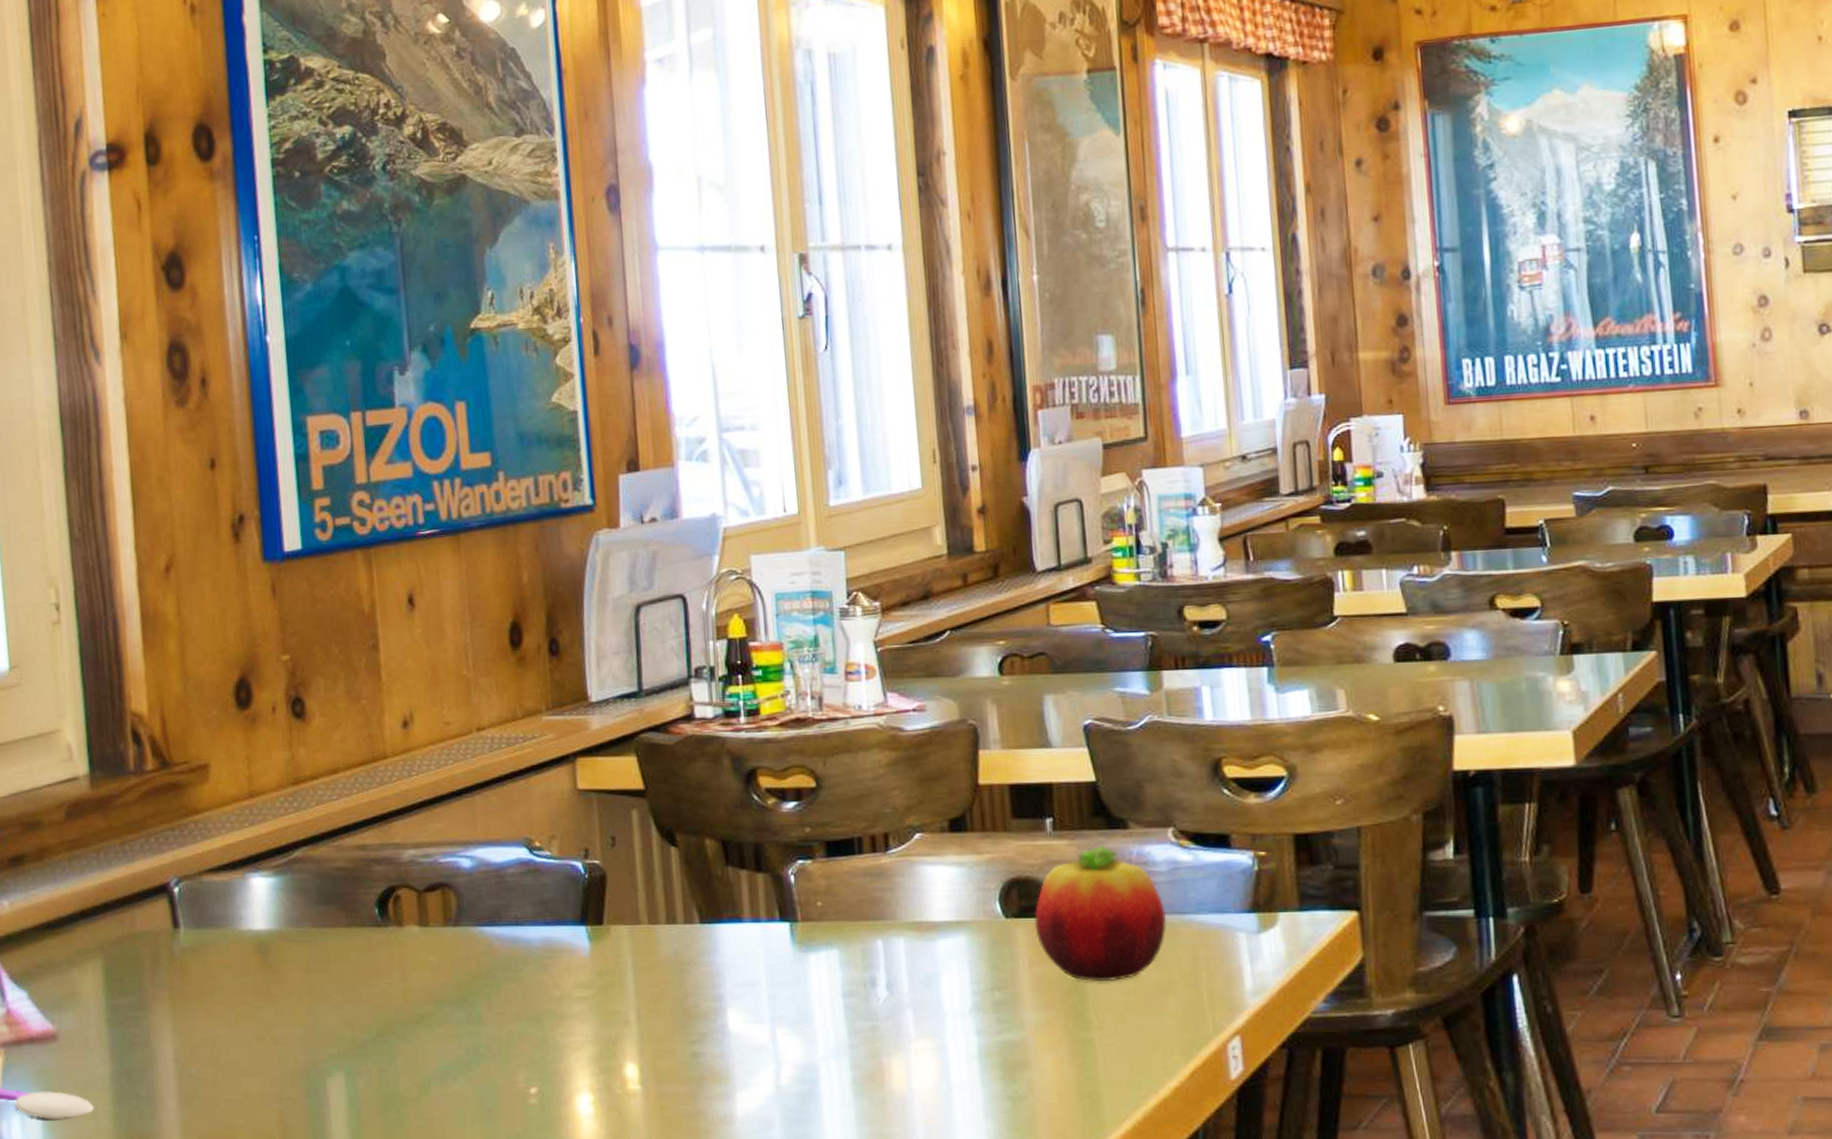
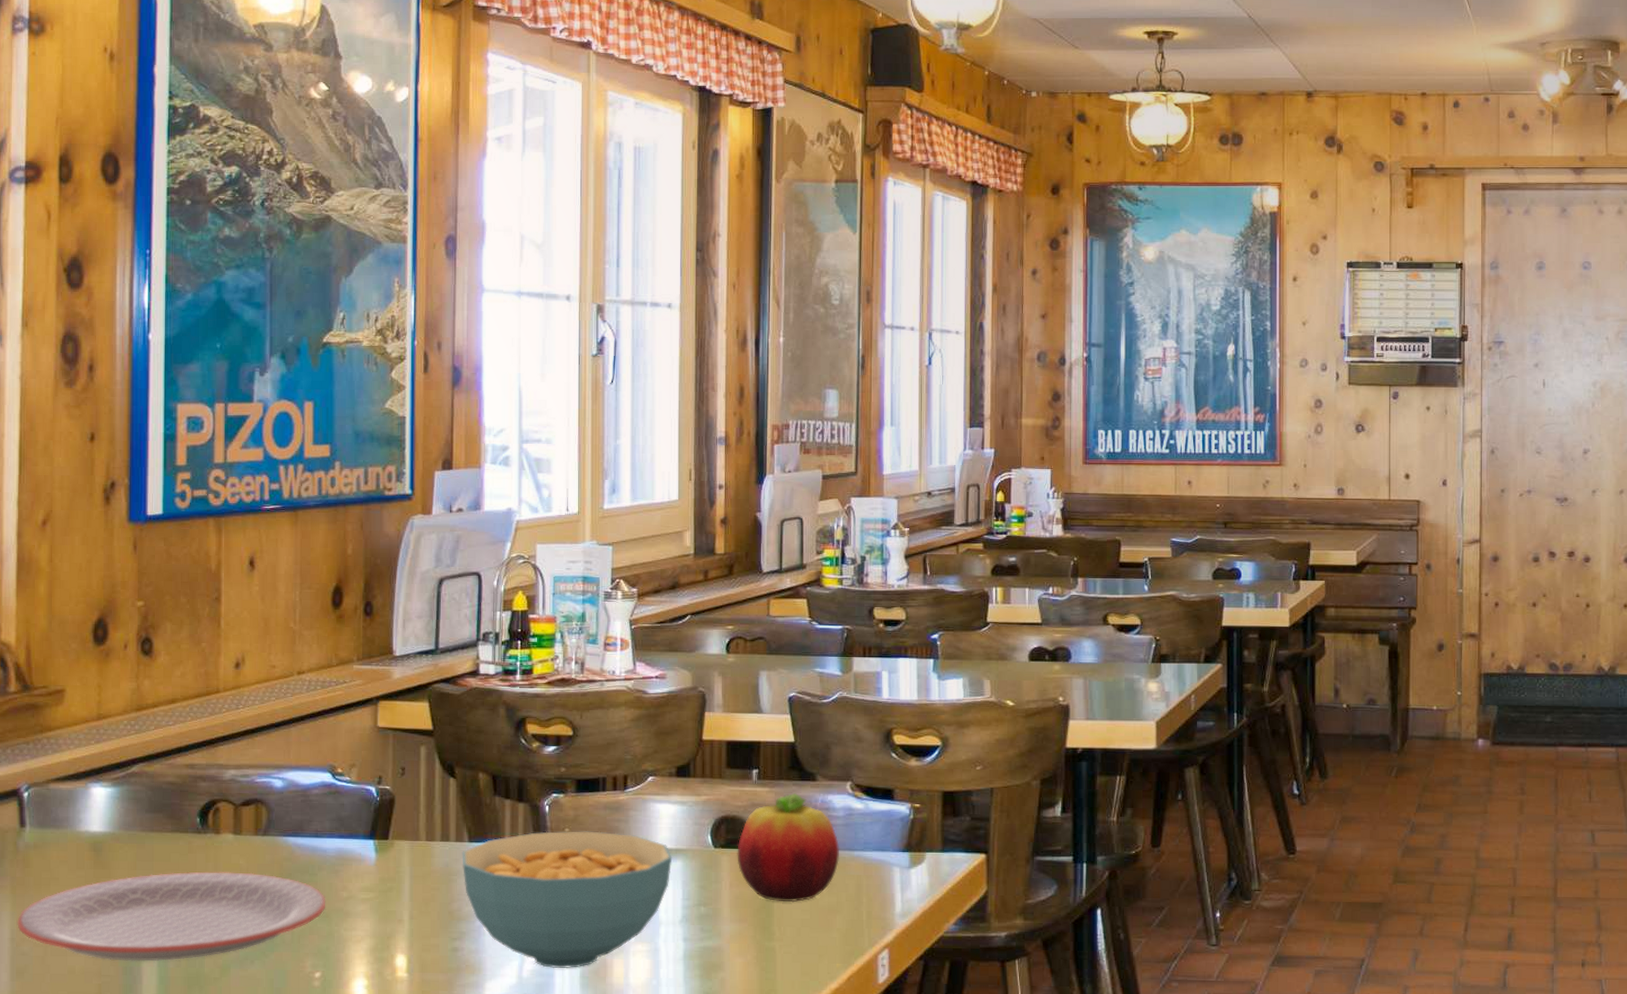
plate: none [180,971,537,1081] -> present [17,871,326,961]
cereal bowl: none [693,903,954,1073] -> present [462,831,673,968]

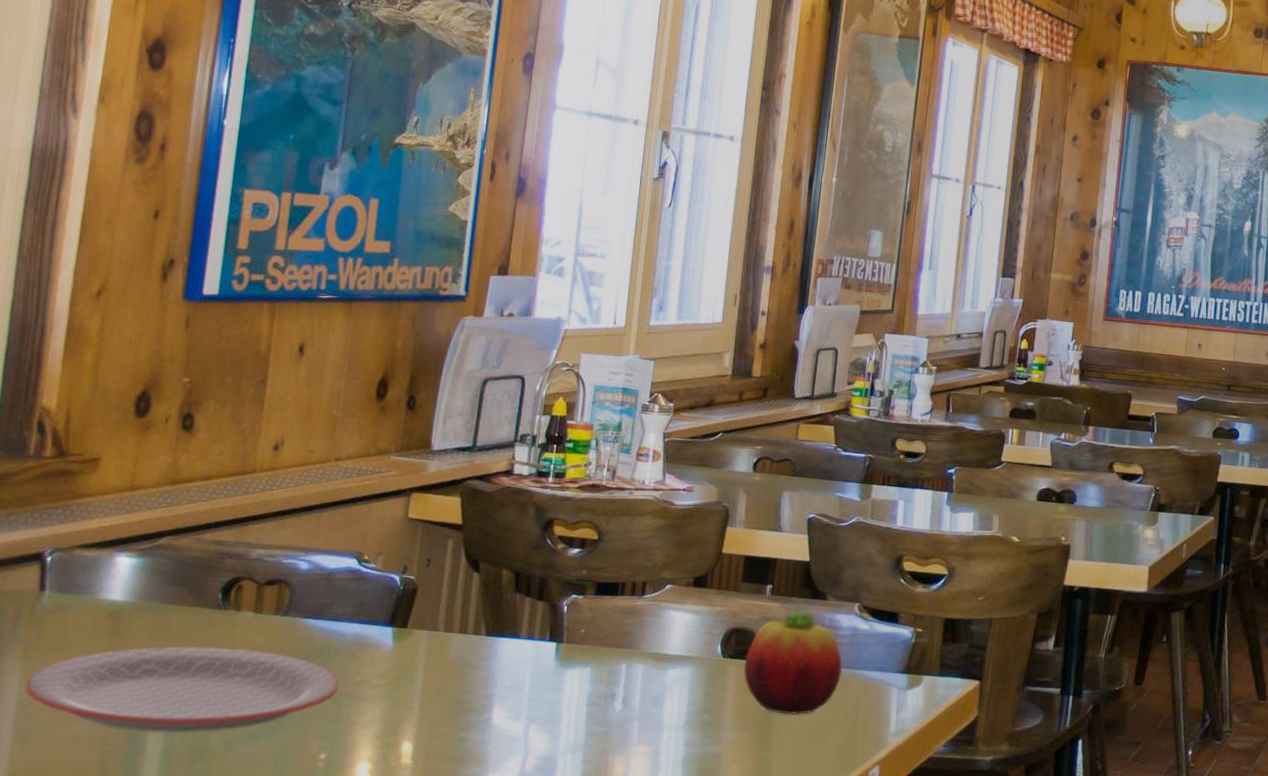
cereal bowl: present [462,831,673,968] -> none [476,631,682,766]

